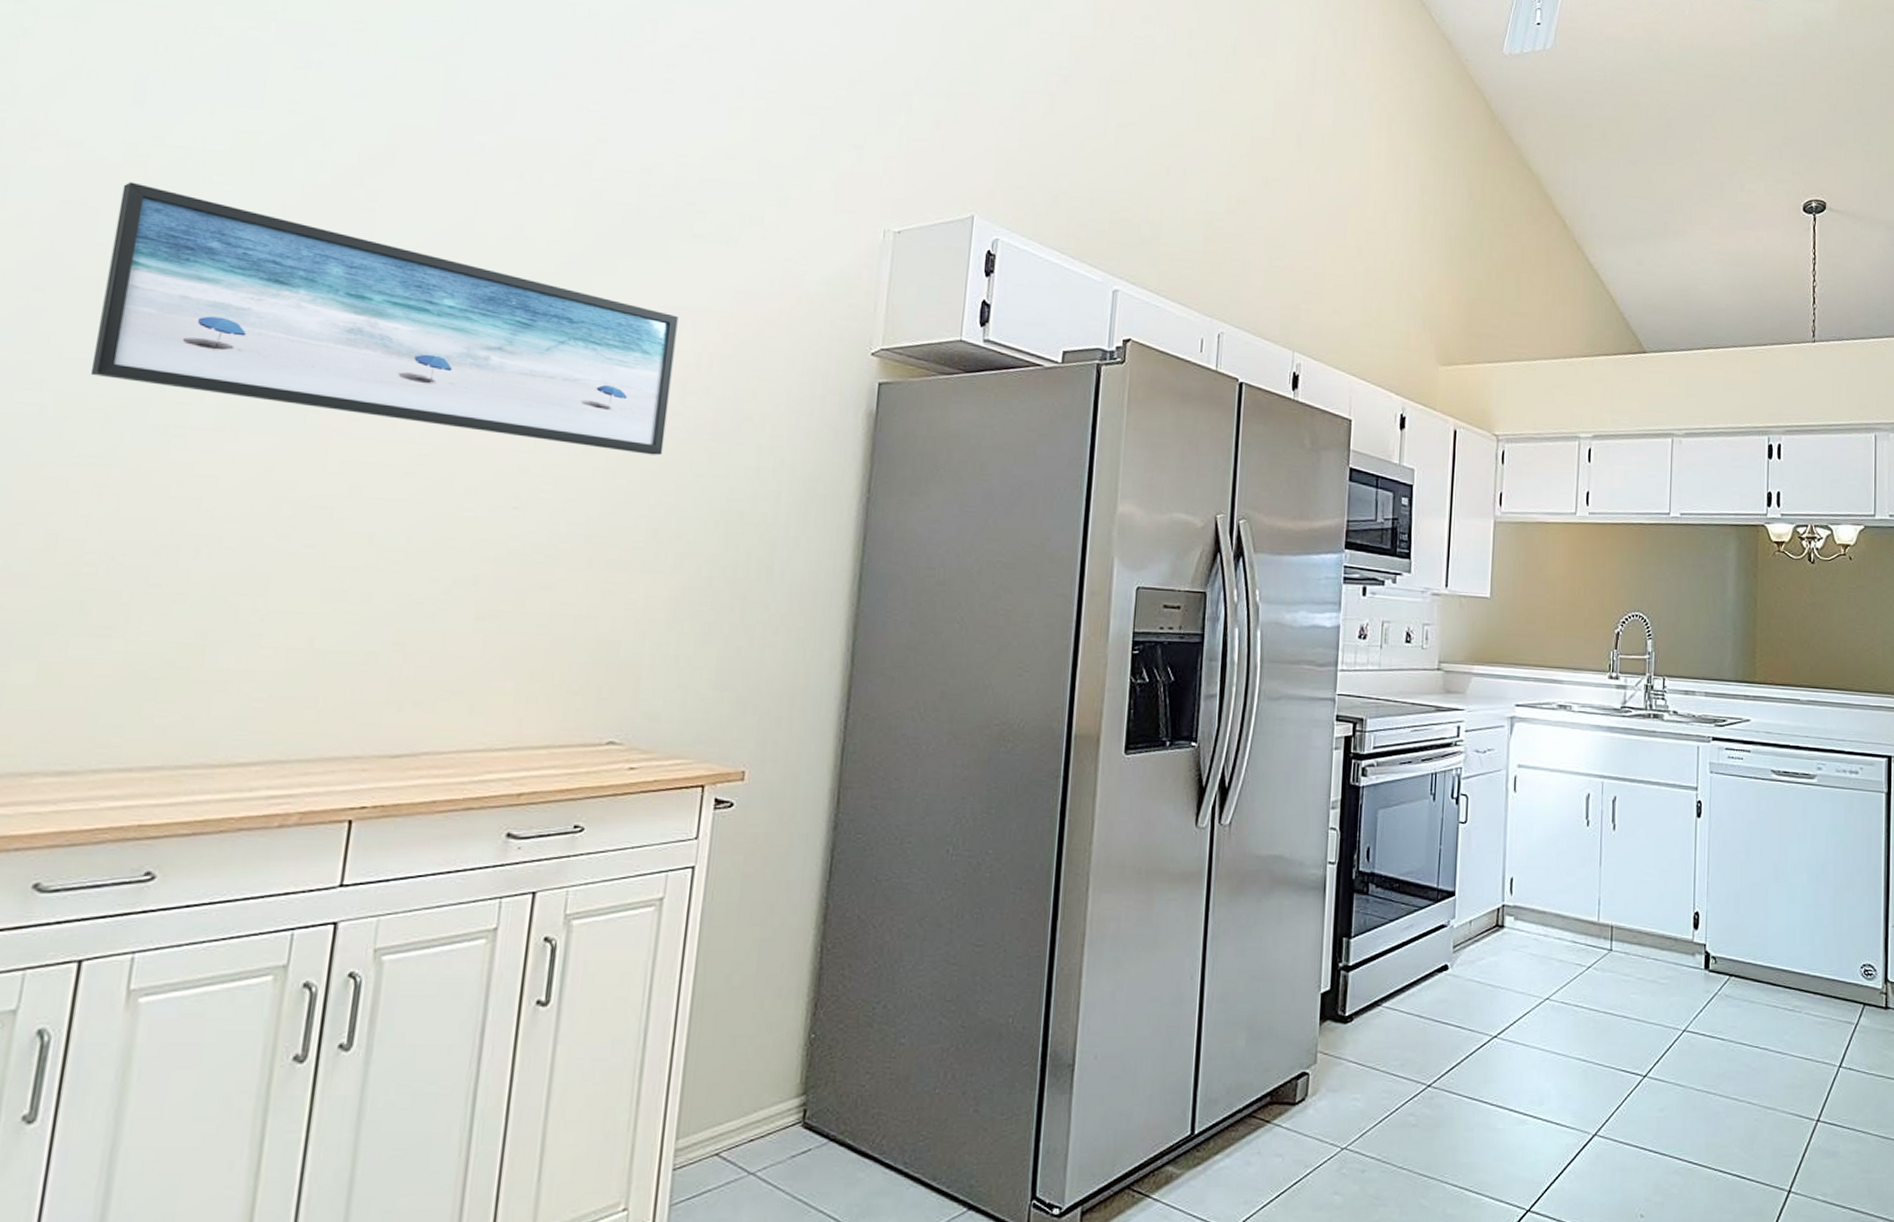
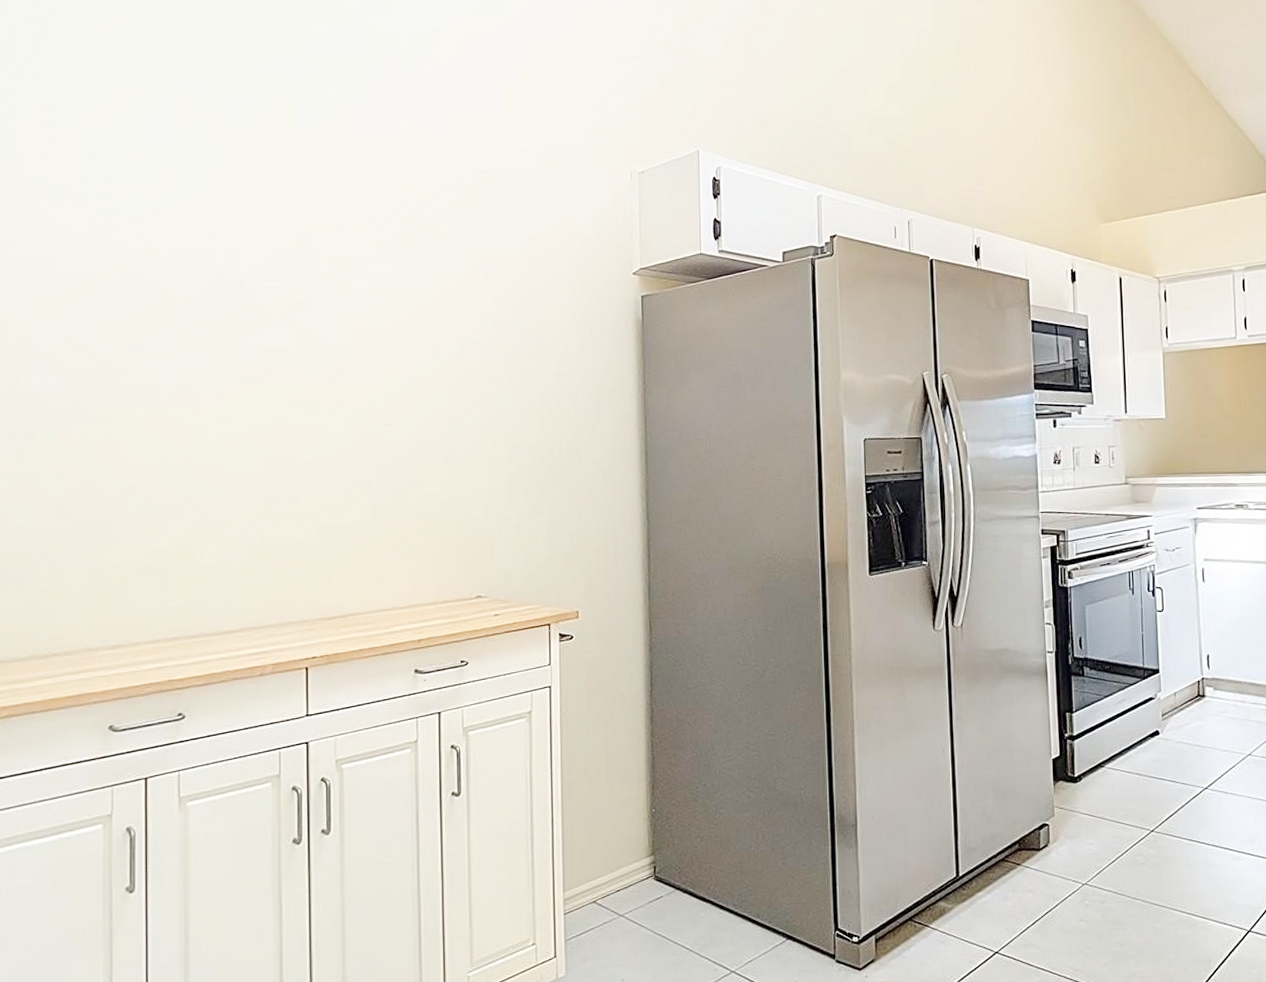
wall art: present [90,181,678,456] -> none [91,213,487,374]

